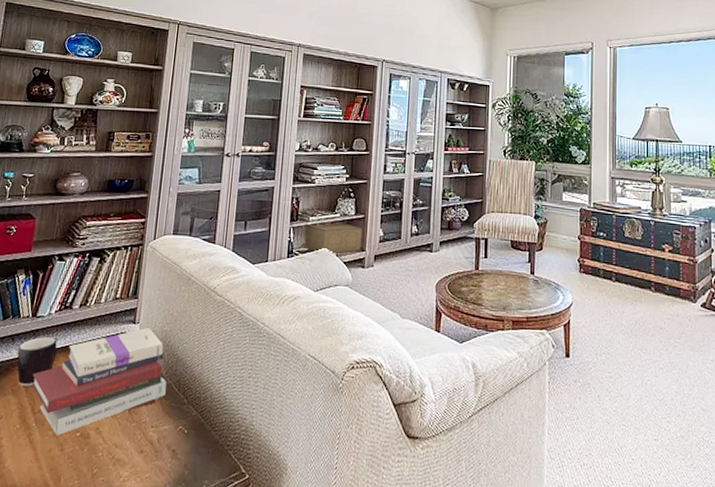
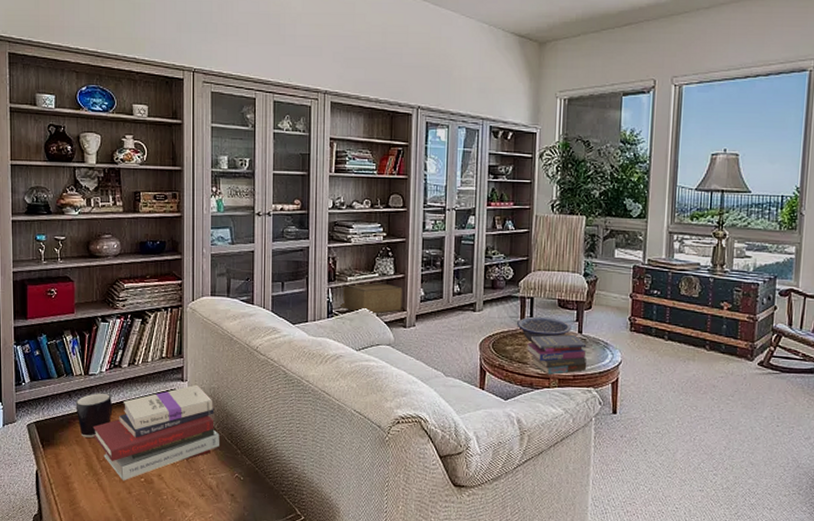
decorative bowl: none [472,257,524,285] -> present [517,316,571,344]
books: none [482,275,540,317] -> present [527,334,587,375]

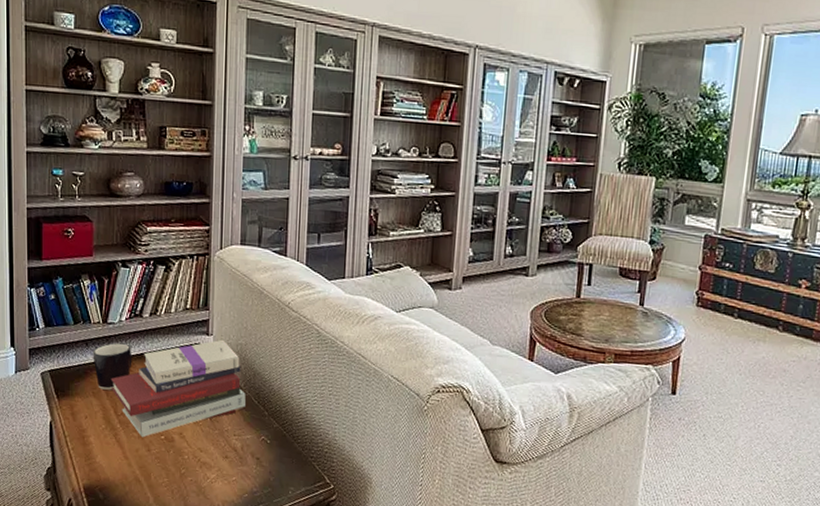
decorative box: present [340,281,402,314] -> none [381,238,449,274]
decorative bowl: present [517,316,571,344] -> none [573,284,633,315]
books: present [527,334,587,375] -> none [582,305,648,350]

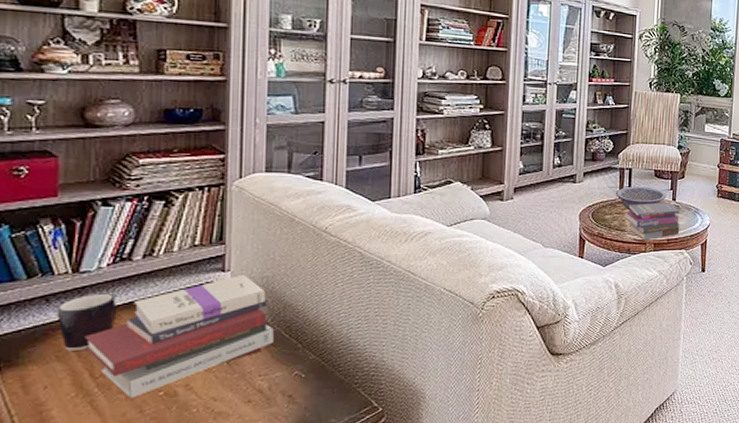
decorative bowl: none [573,284,633,315] -> present [616,186,666,212]
books: none [582,305,648,350] -> present [625,202,680,241]

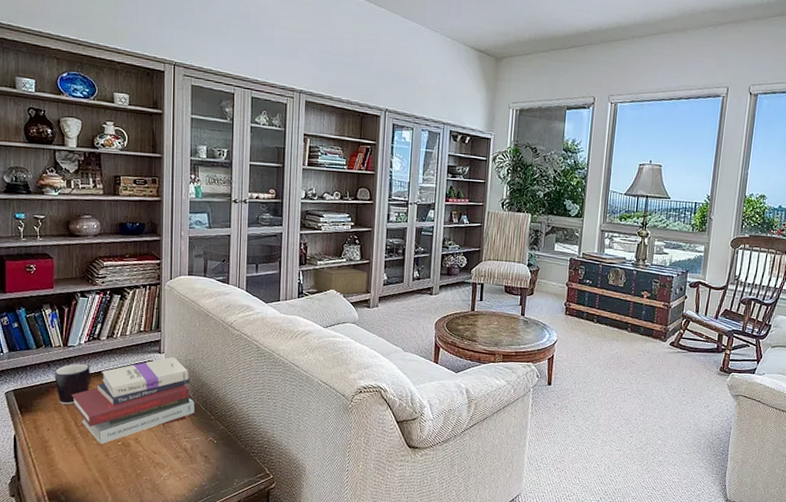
decorative box: none [430,154,500,188] -> present [310,266,367,295]
decorative bowl: present [616,186,666,212] -> none [468,300,516,325]
books: present [625,202,680,241] -> none [476,316,528,352]

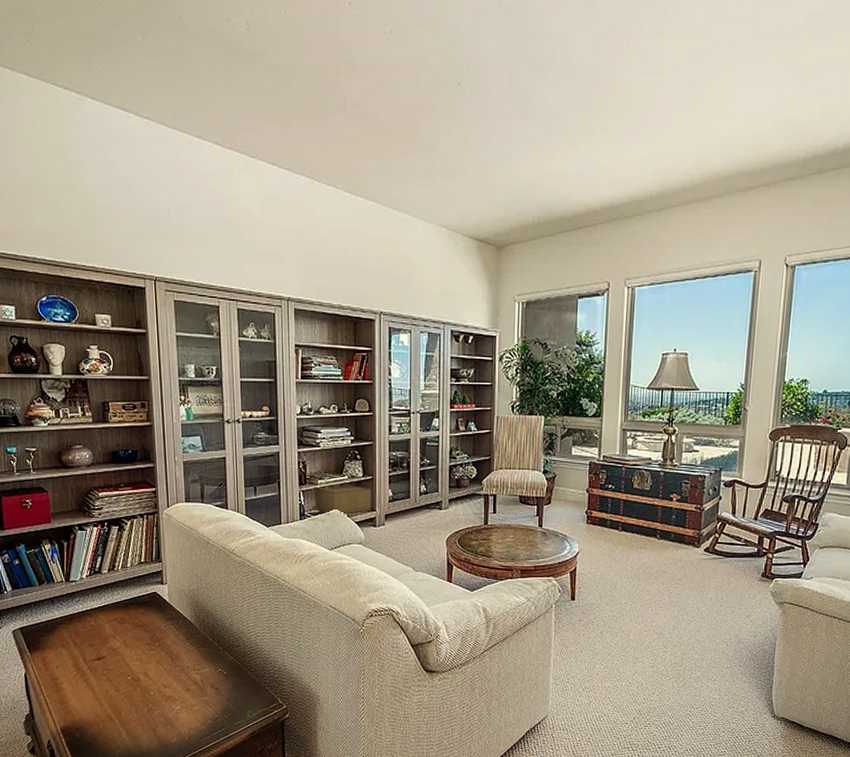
mug: present [54,363,91,405] -> none [58,598,96,641]
books: present [71,356,194,445] -> none [77,587,202,680]

